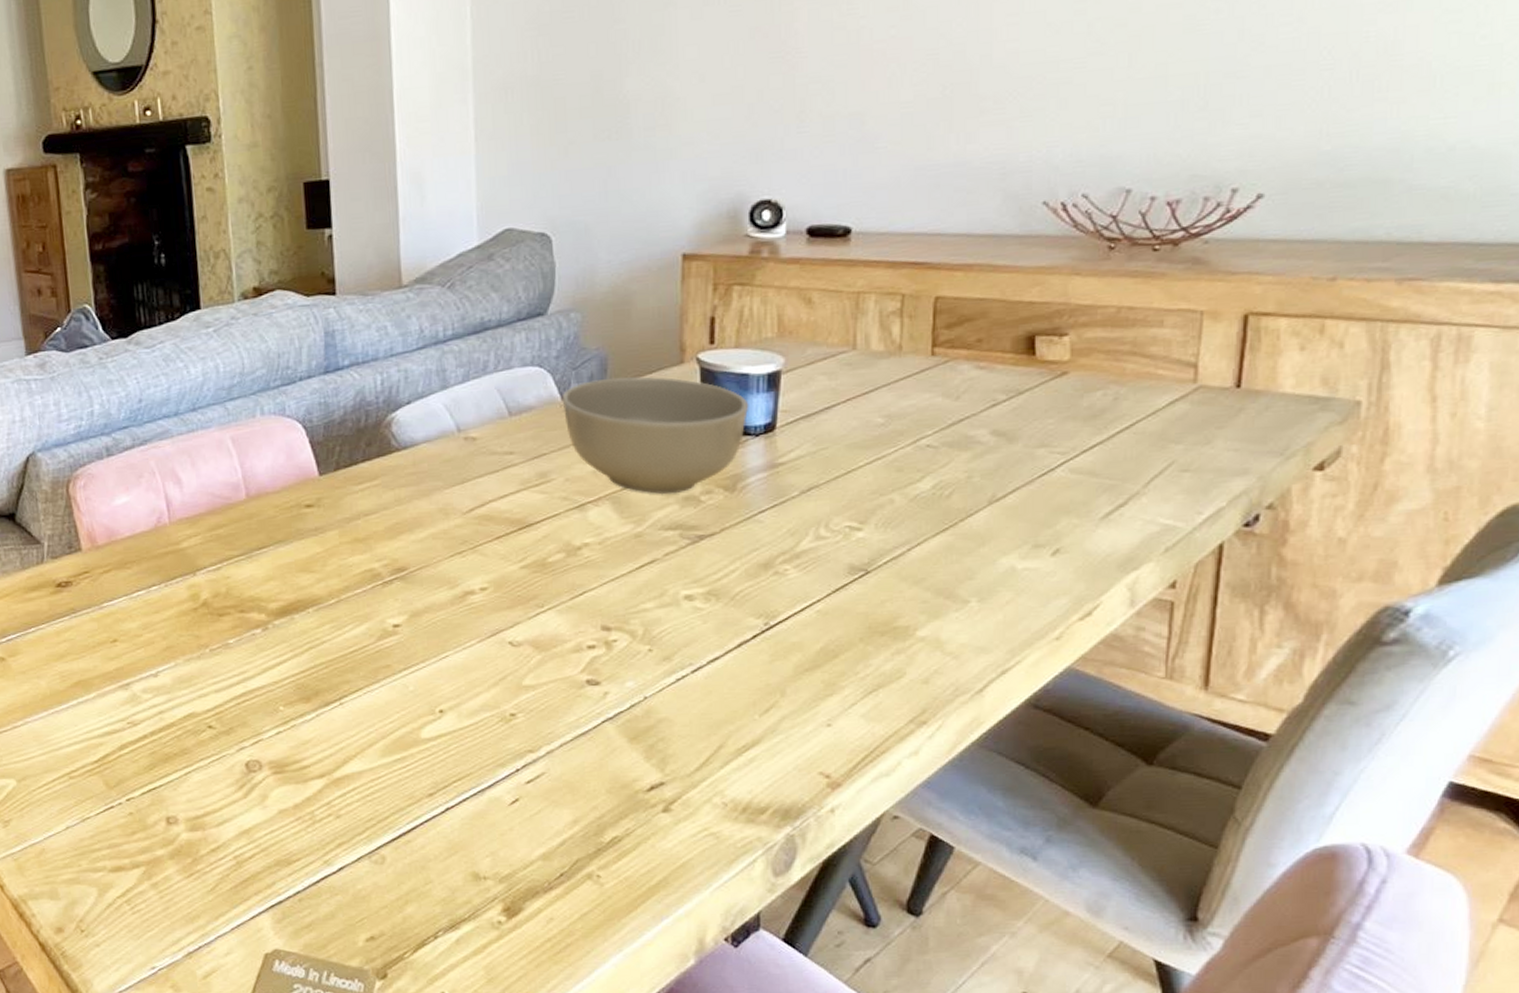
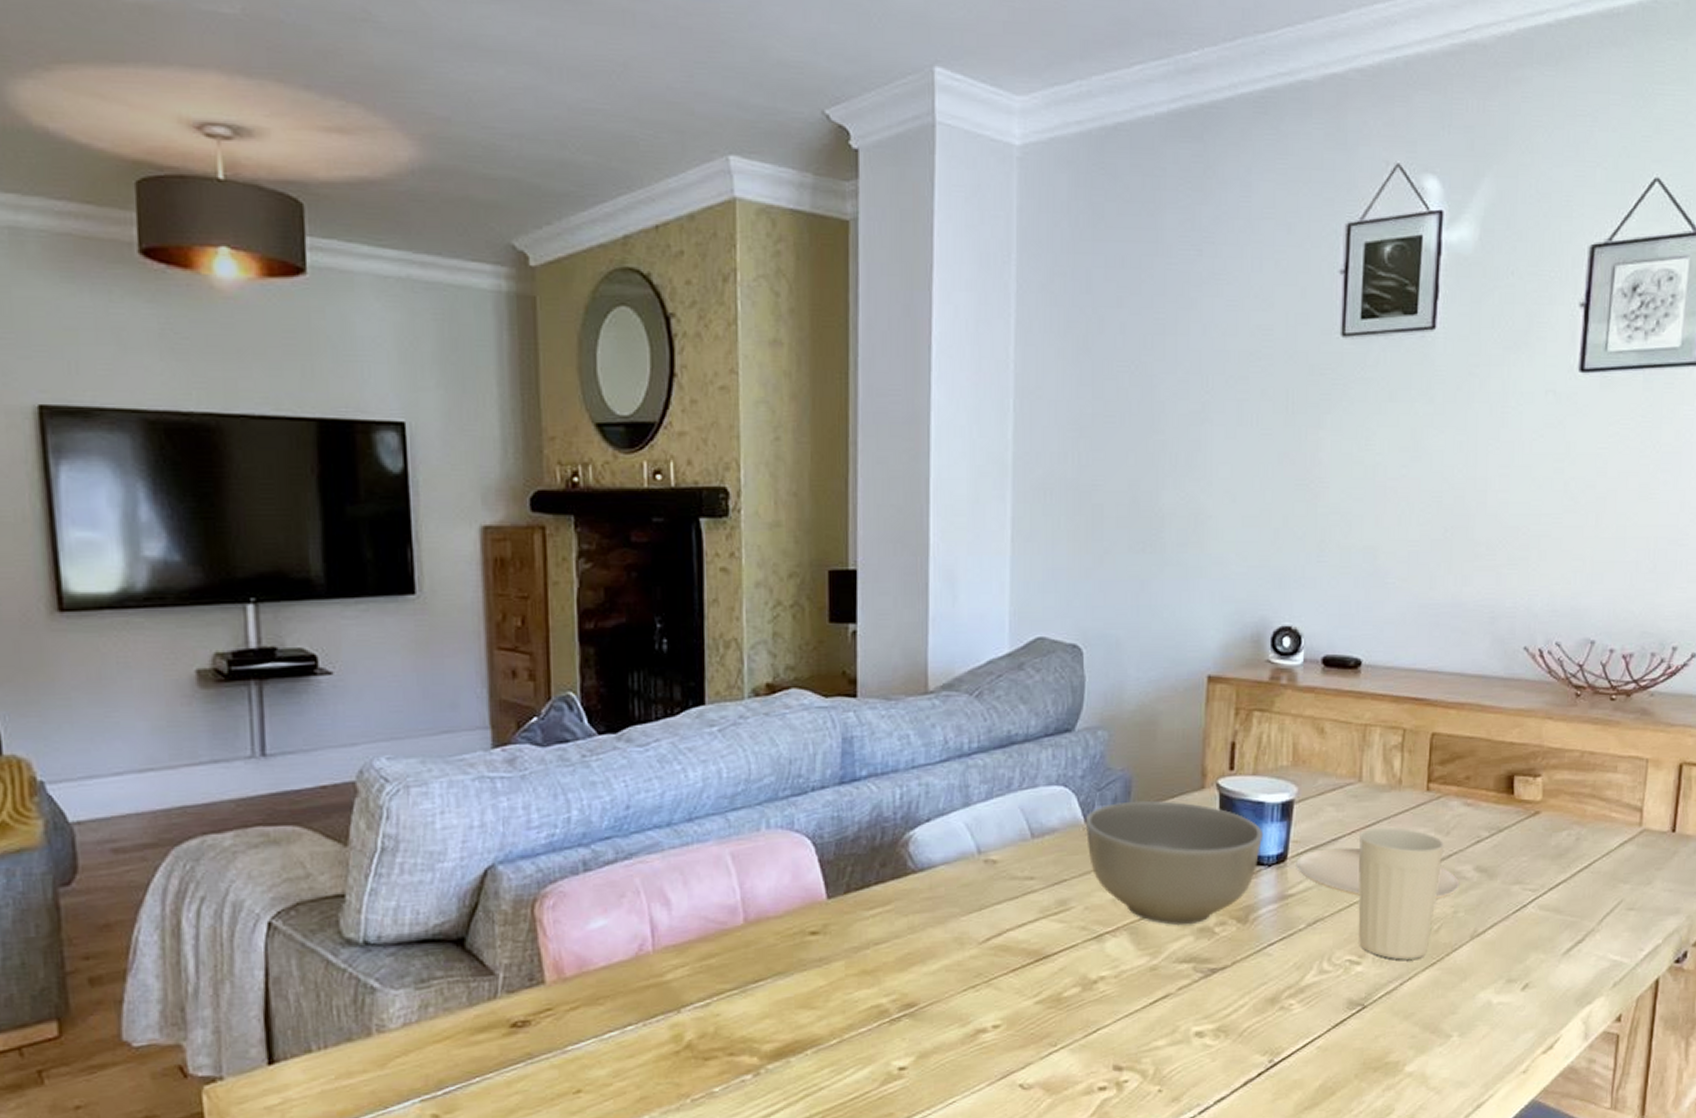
plate: none [786,415,974,465] -> present [1296,847,1460,900]
cup: none [856,393,955,527] -> present [1358,827,1445,961]

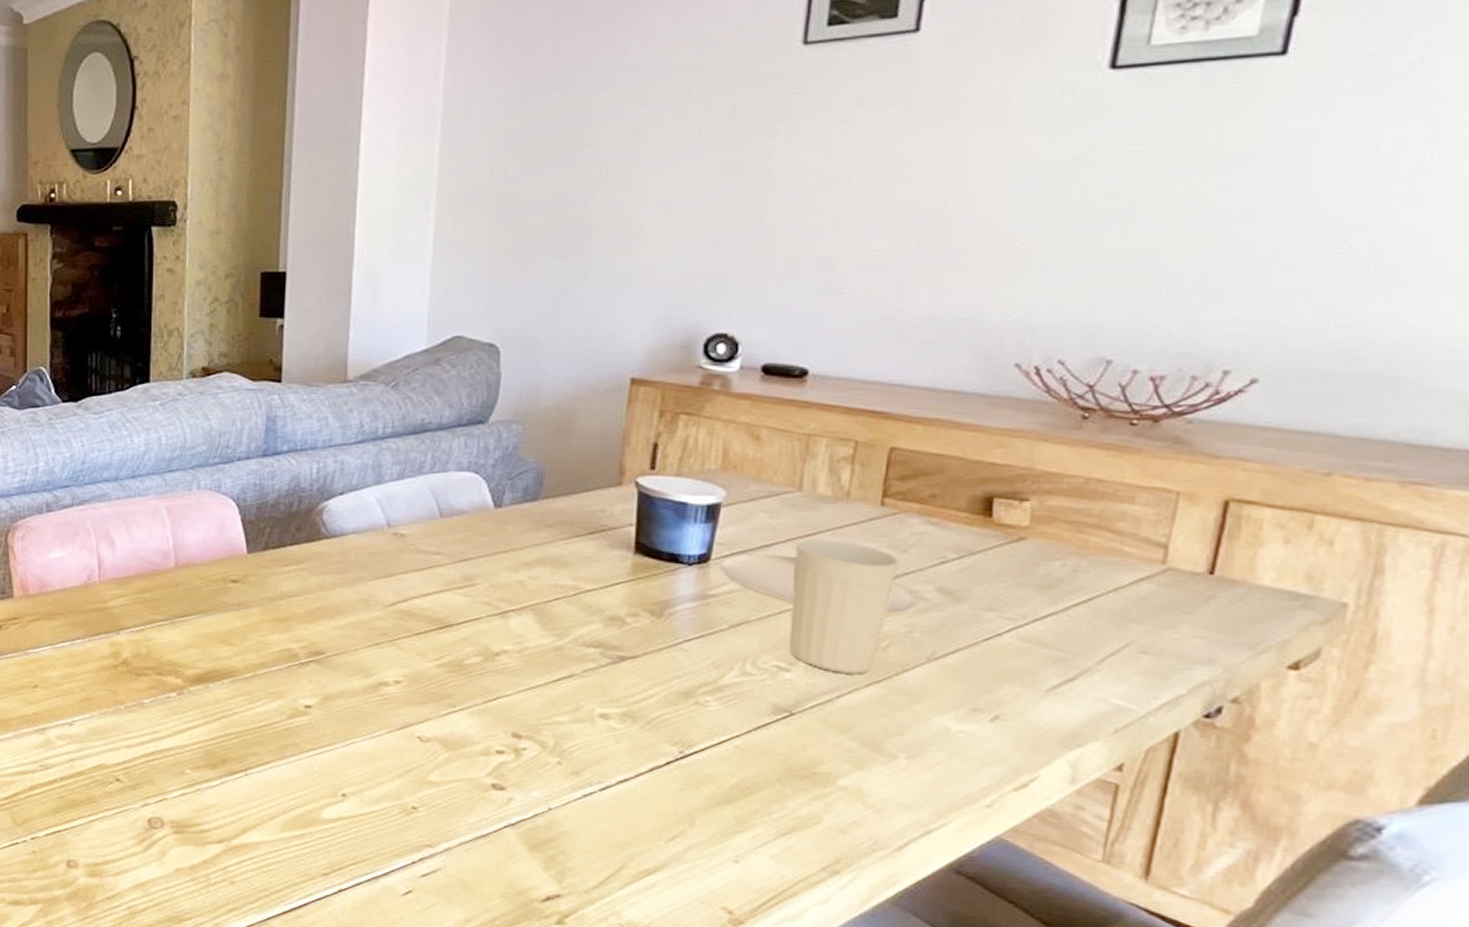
bowl: present [1085,800,1264,925] -> none [494,491,685,613]

